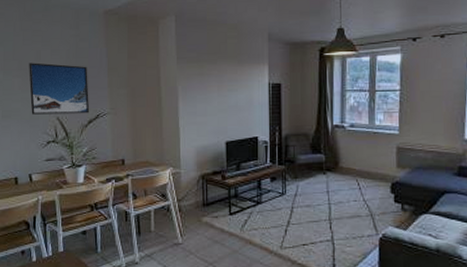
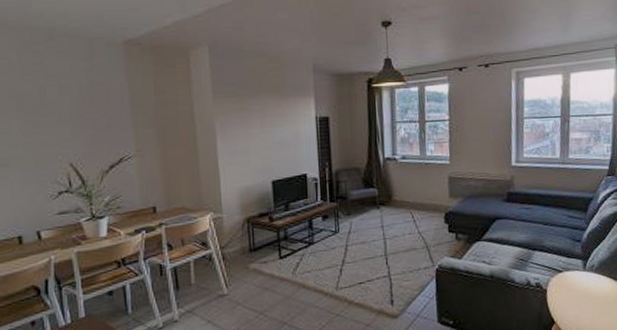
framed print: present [29,63,90,115] -> none [30,101,111,162]

